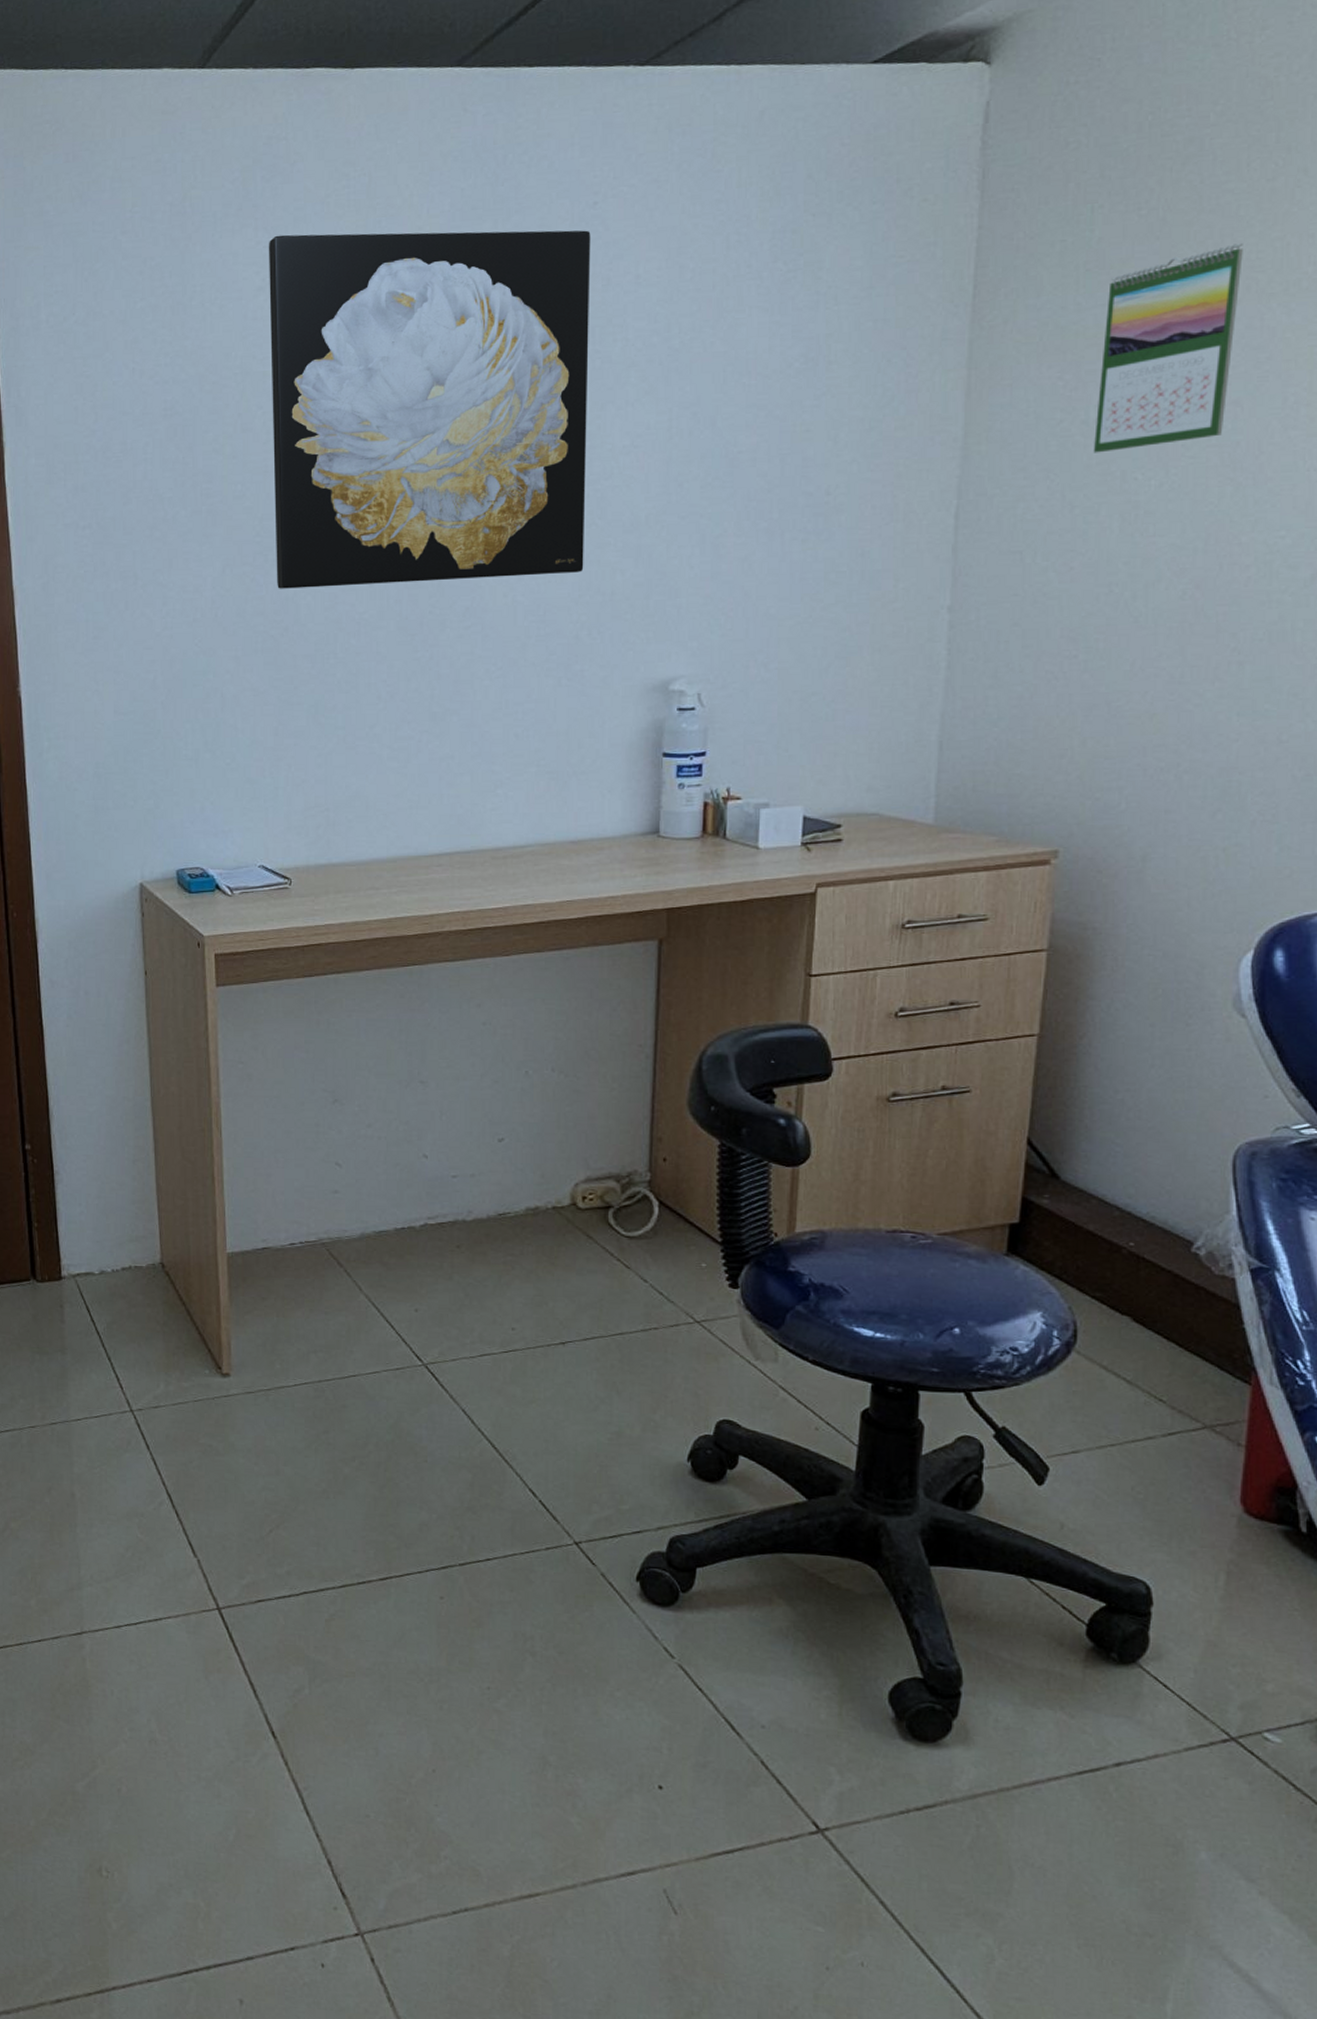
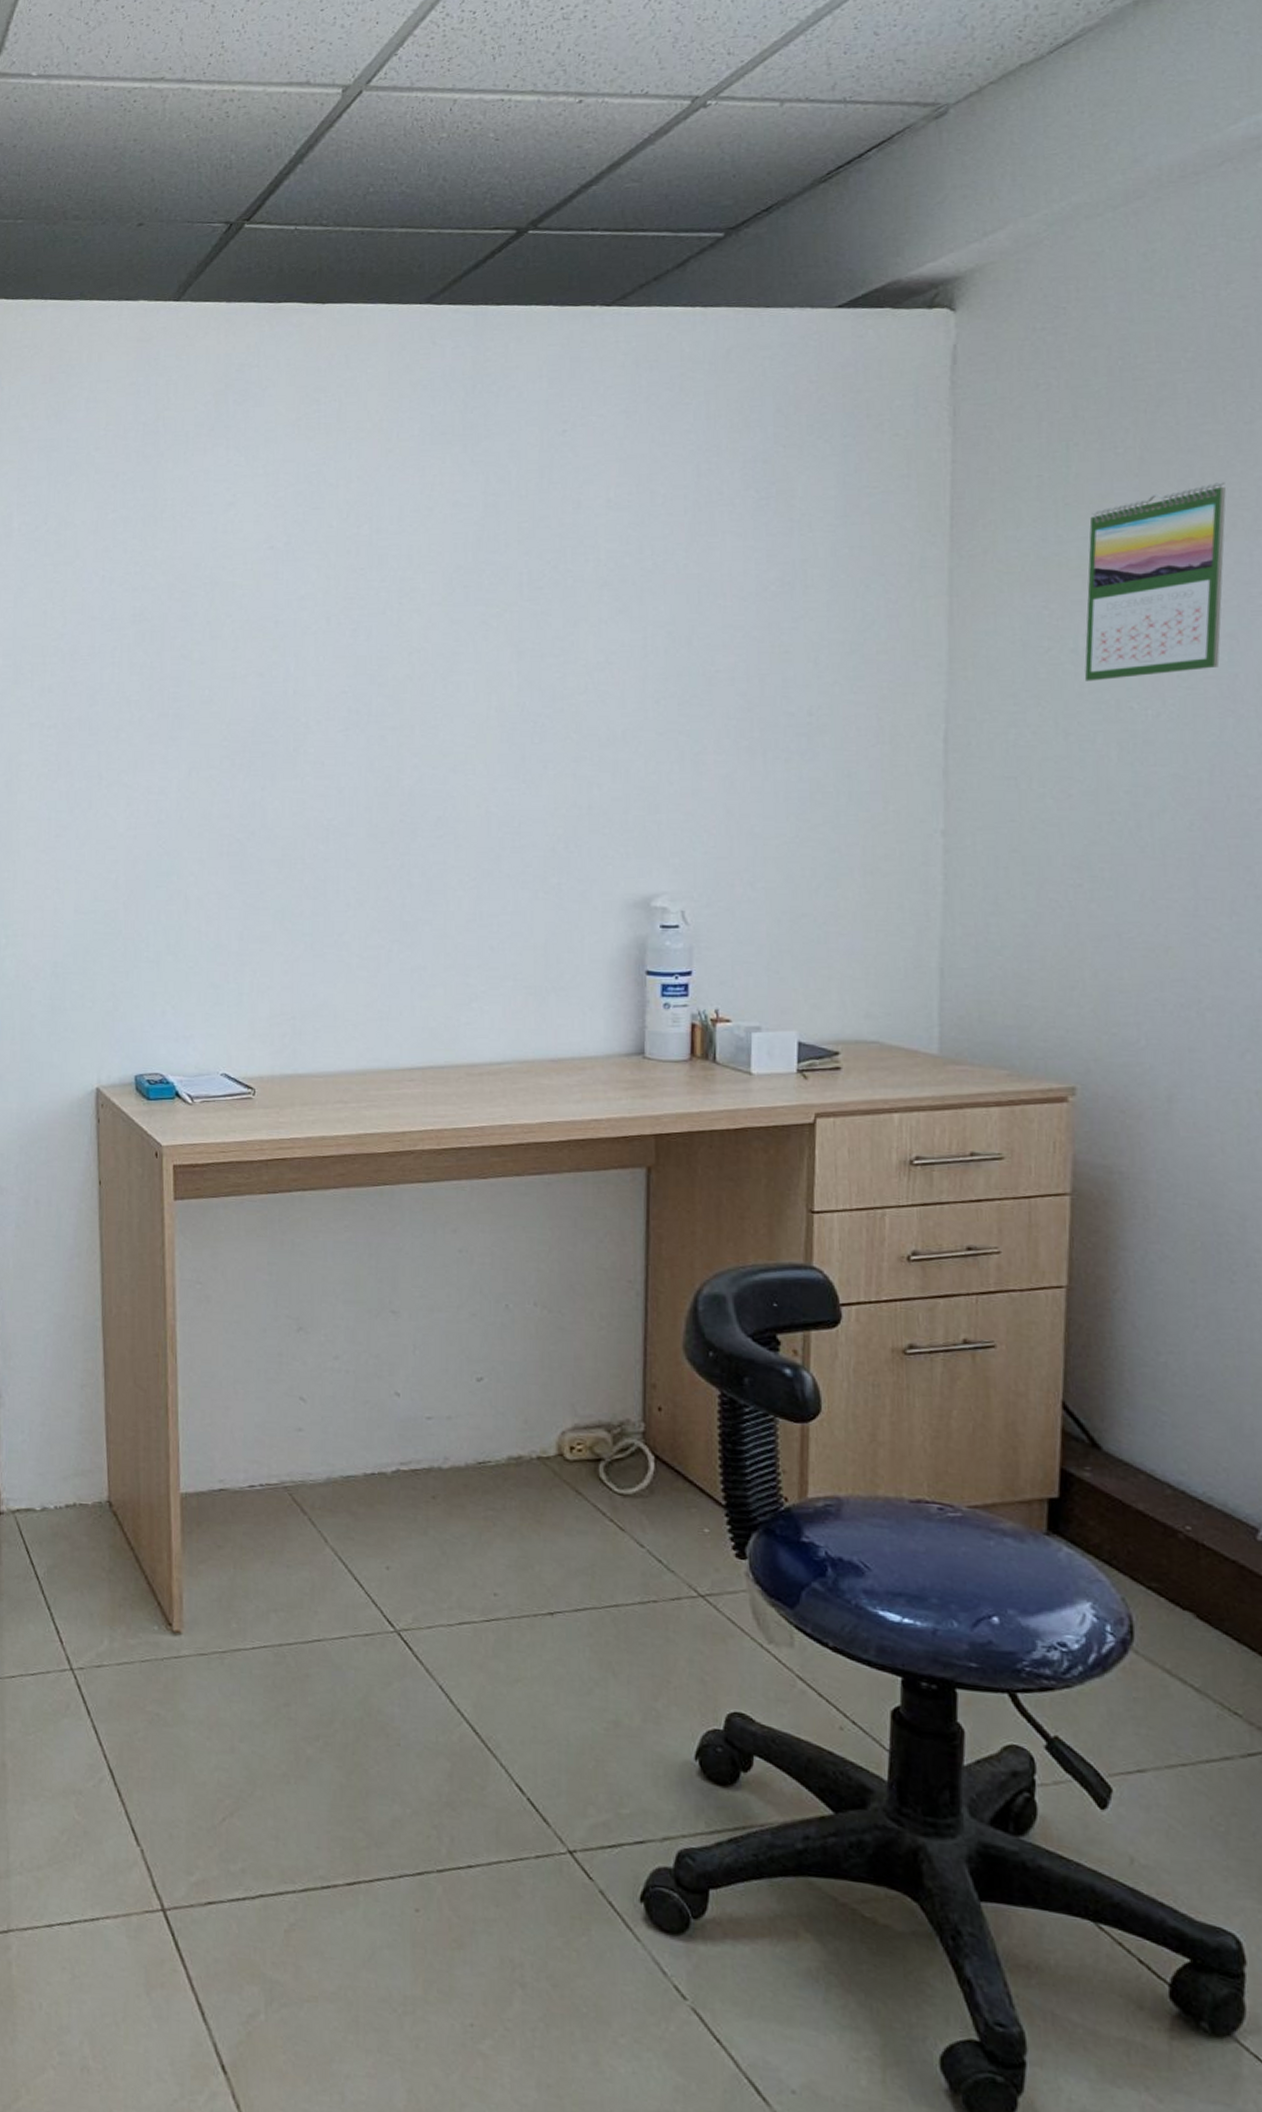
wall art: present [268,230,591,589] -> none [239,454,561,793]

